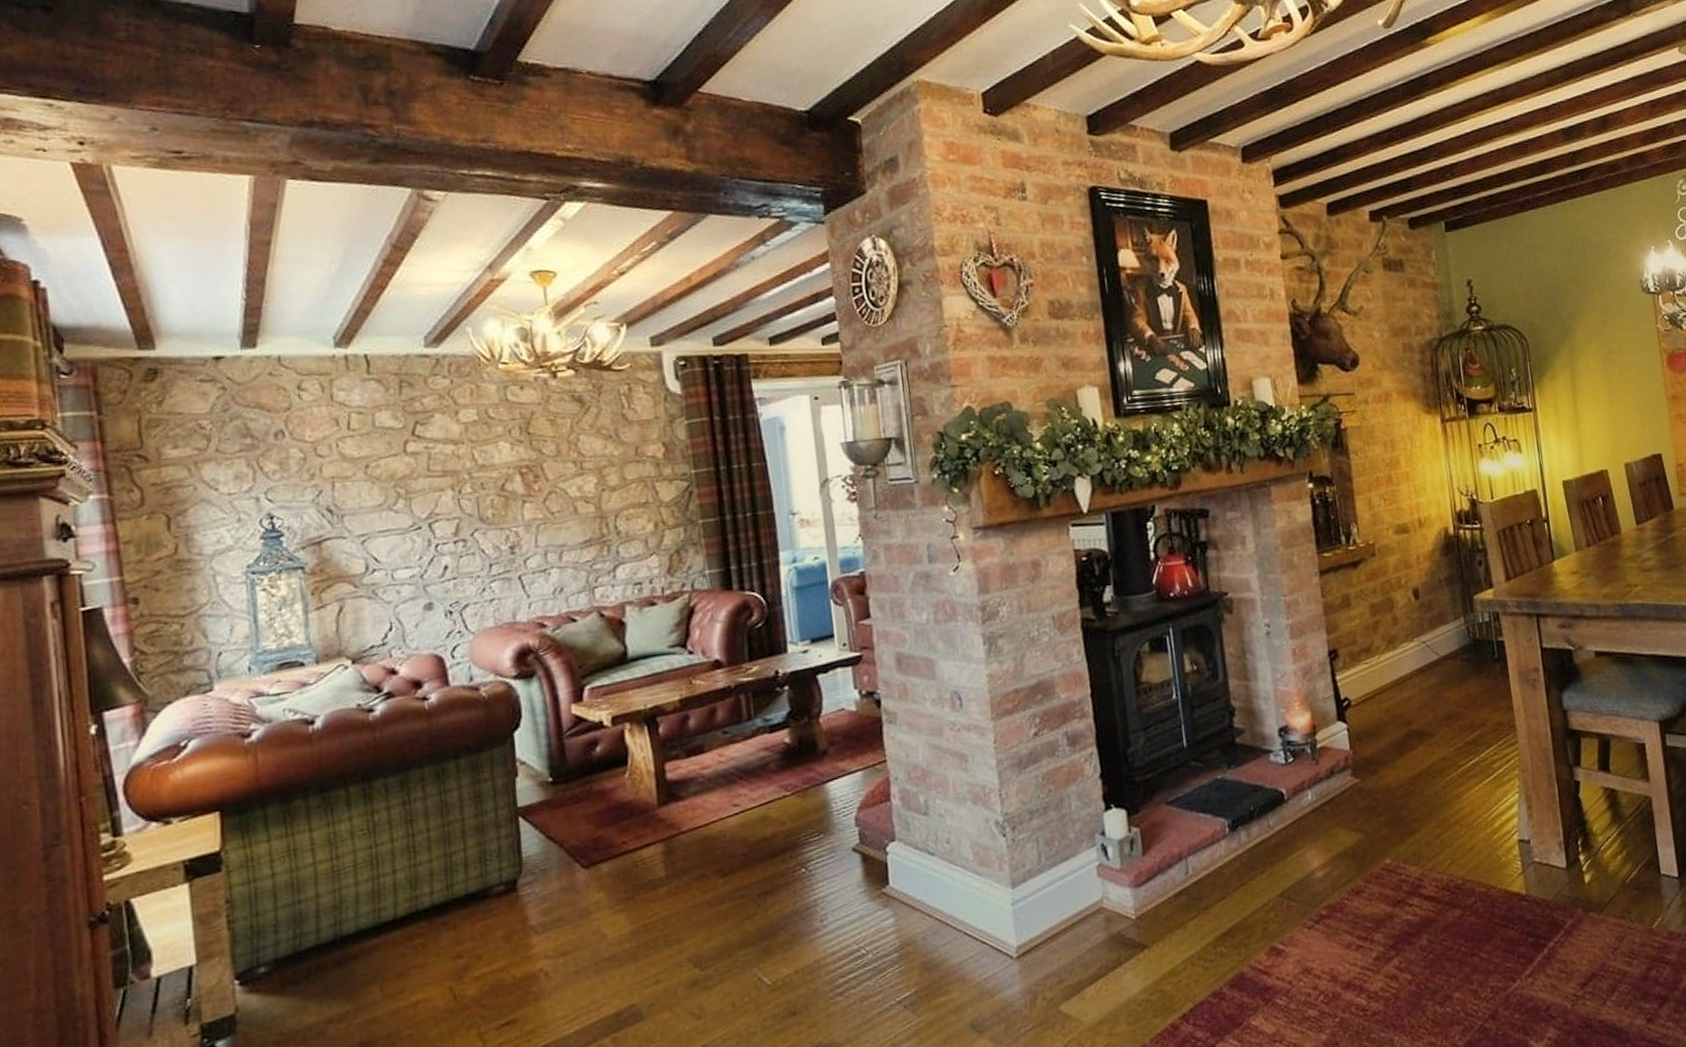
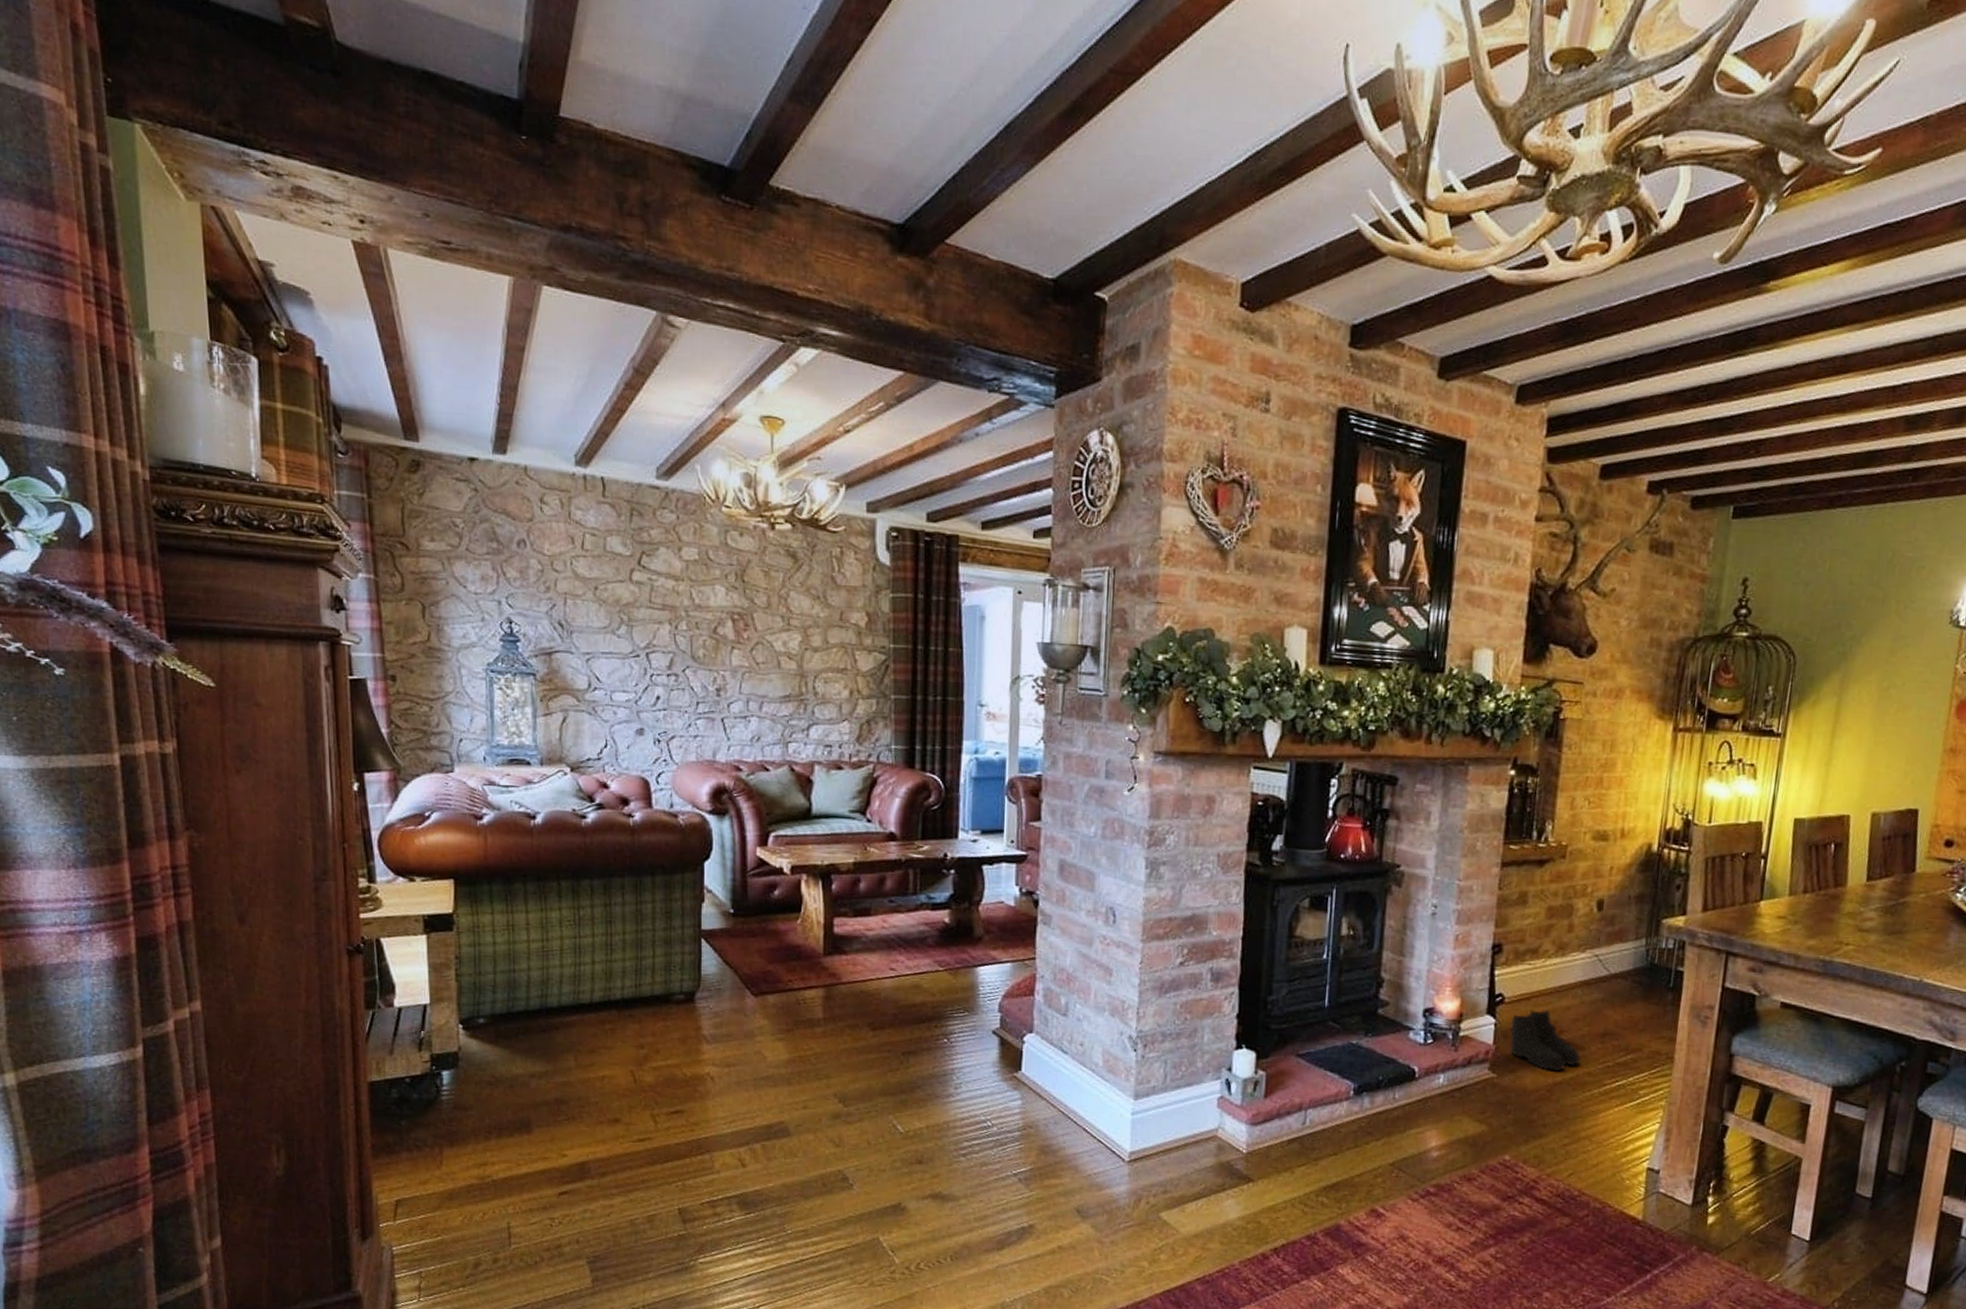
boots: none [1361,704,1435,765] -> present [1509,1010,1582,1071]

